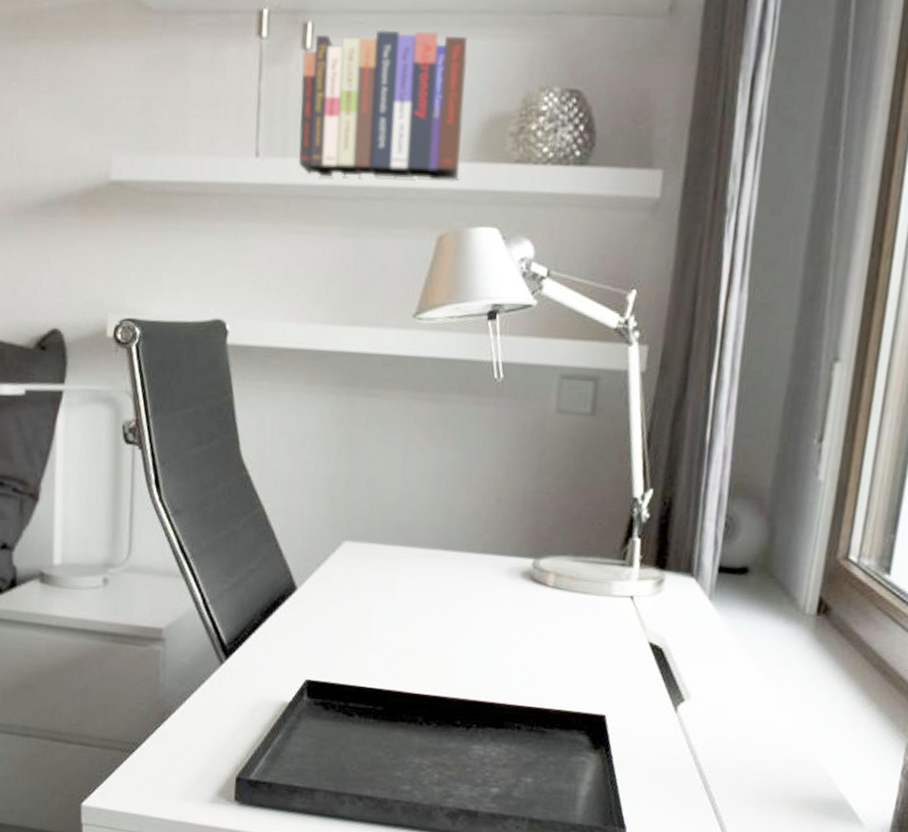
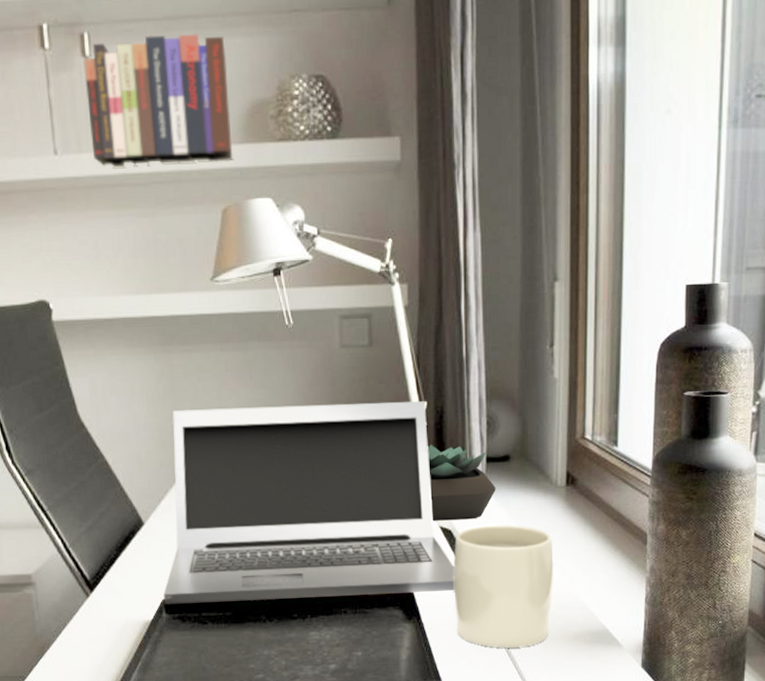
laptop: none [307,462,661,723] -> present [164,401,455,605]
succulent plant: none [640,541,726,639] -> present [427,444,496,521]
mug: none [653,648,790,805] -> present [453,524,554,648]

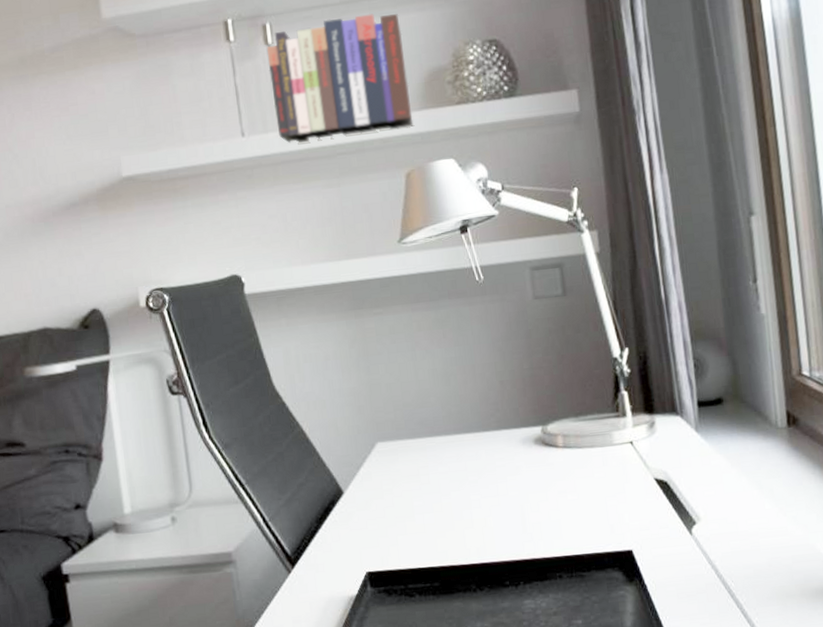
laptop: present [164,401,455,605] -> none [367,348,677,578]
succulent plant: present [427,444,496,521] -> none [633,391,712,473]
mug: present [453,524,554,648] -> none [672,472,788,609]

